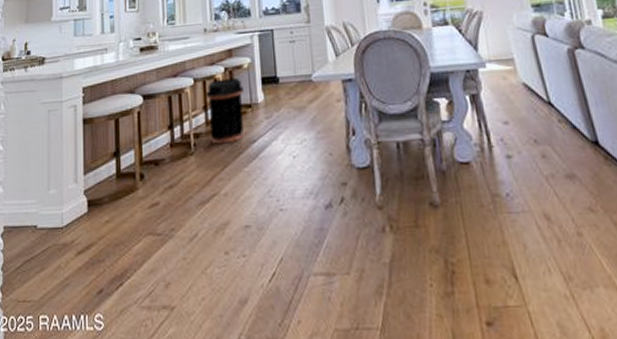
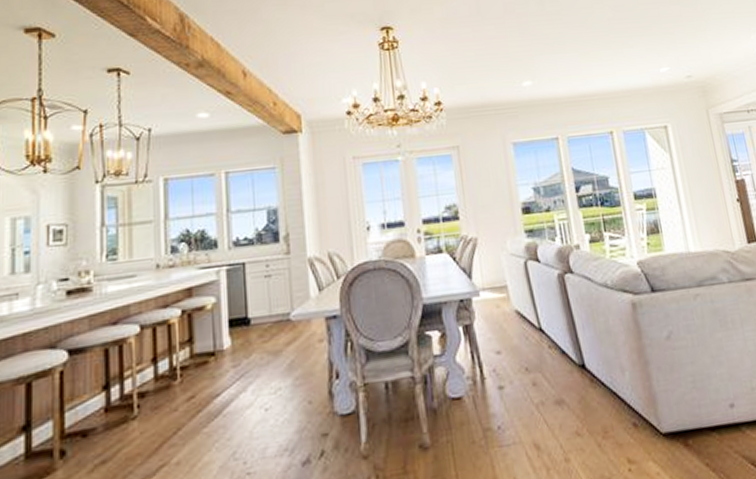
trash can: present [206,77,244,144] -> none [157,321,206,403]

